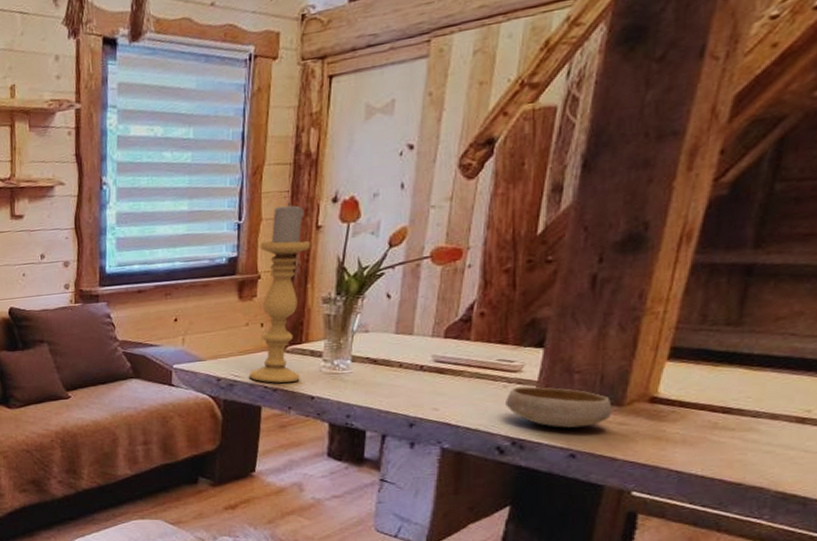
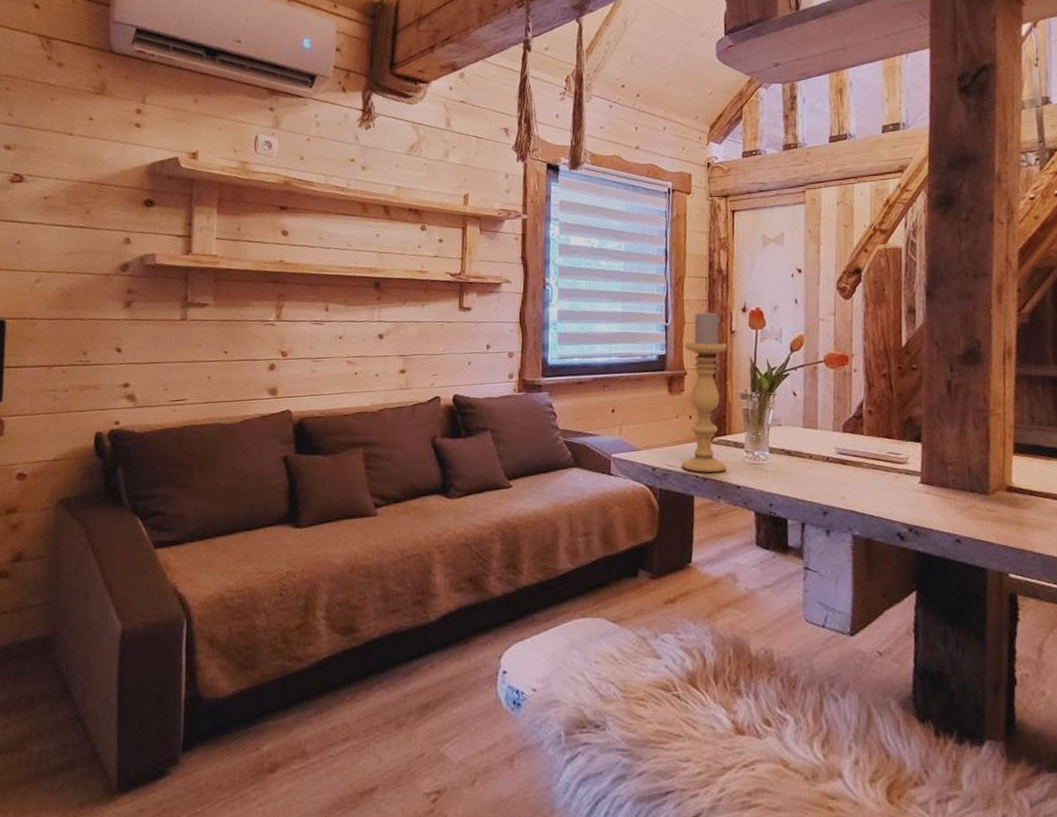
bowl: present [506,386,612,428] -> none [898,476,982,515]

